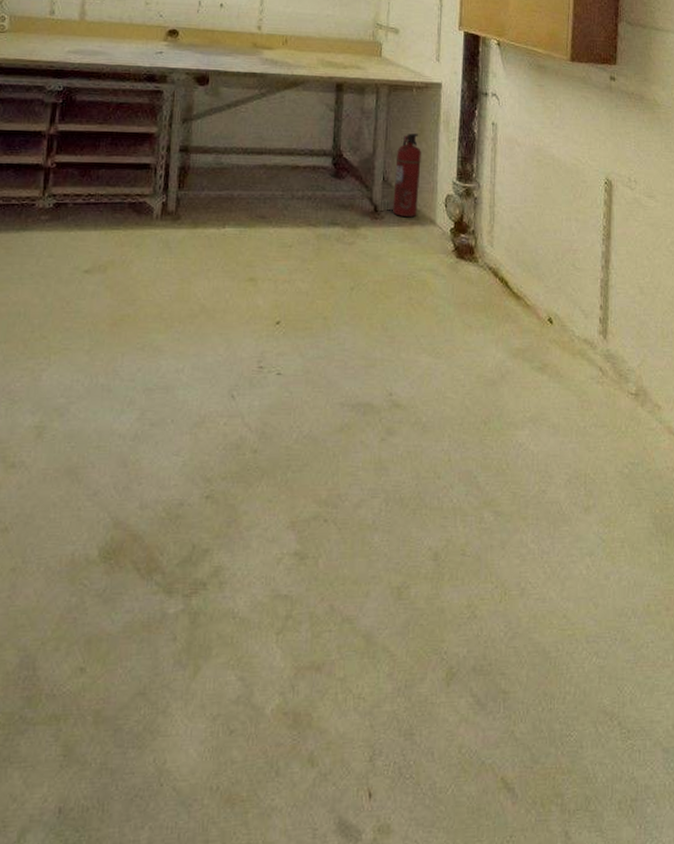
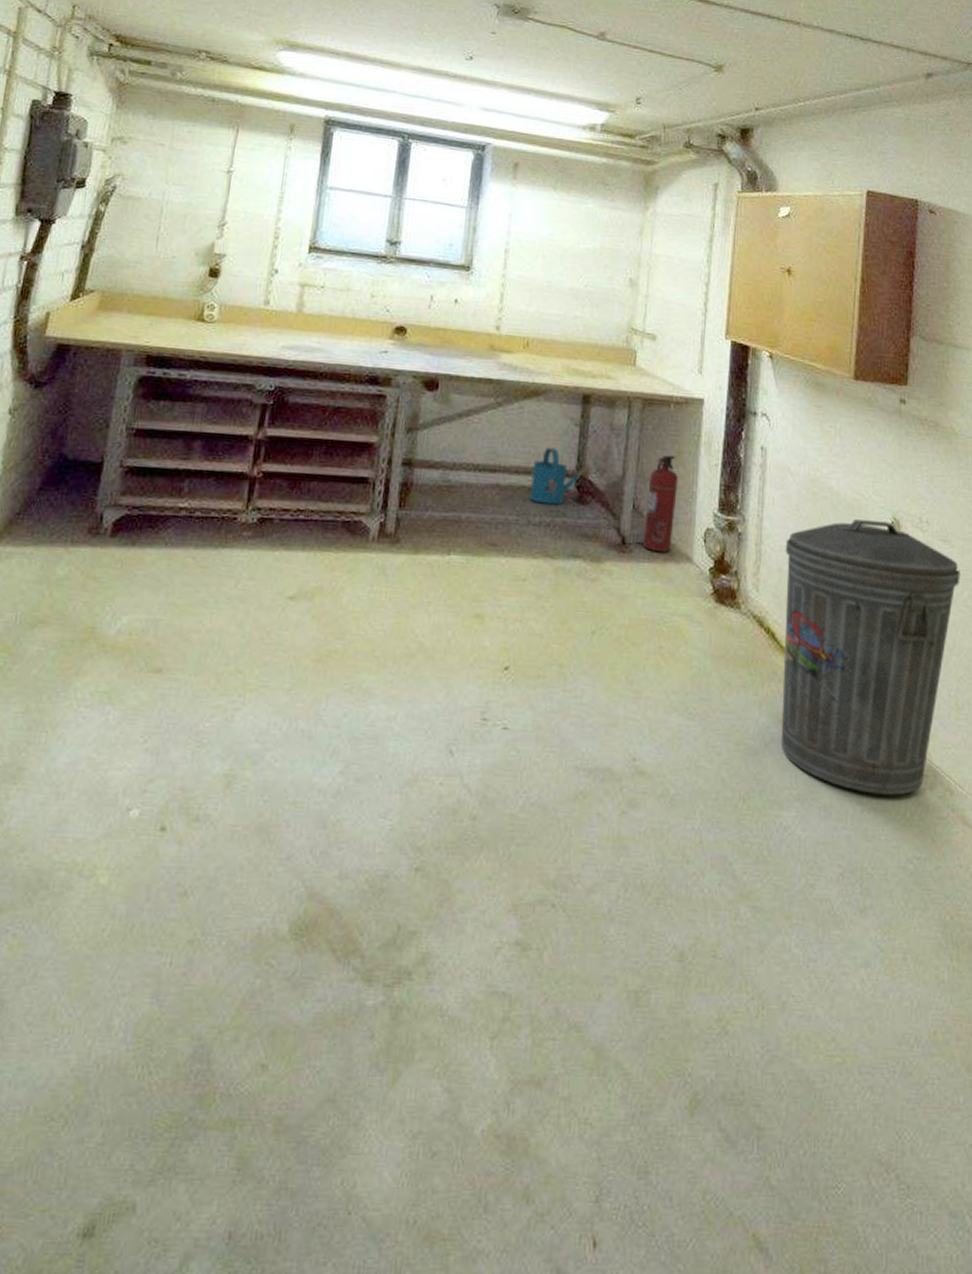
watering can: none [292,131,346,181] -> present [529,447,591,505]
trash can: none [515,182,664,413] -> present [780,519,960,796]

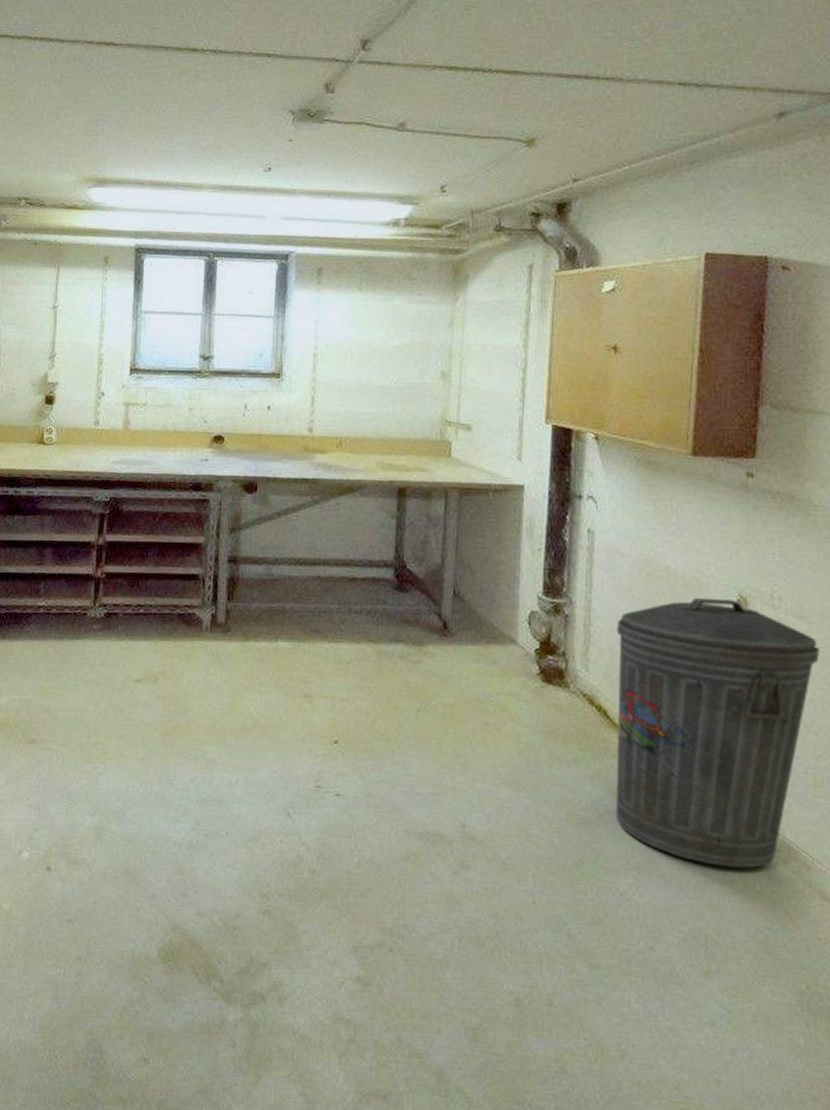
watering can: present [529,447,591,505] -> none [349,540,410,594]
fire extinguisher: present [643,455,678,552] -> none [465,542,499,635]

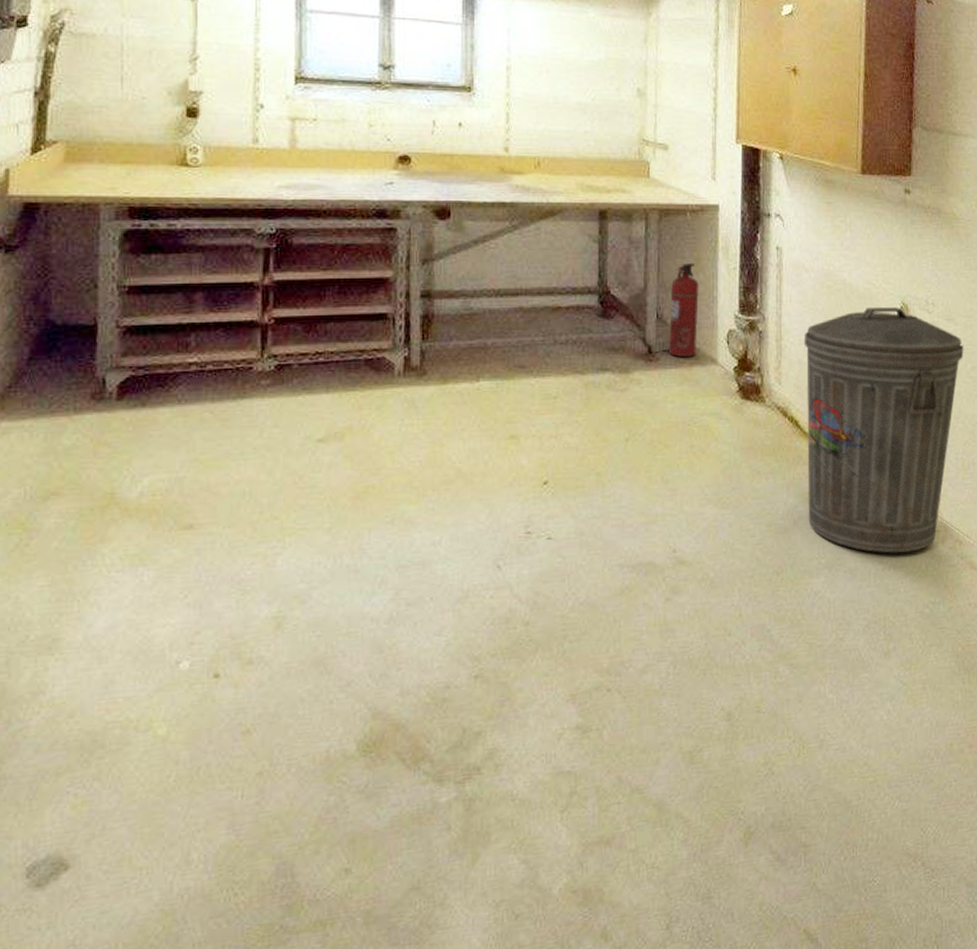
fire extinguisher: none [465,542,499,635] -> present [669,263,699,357]

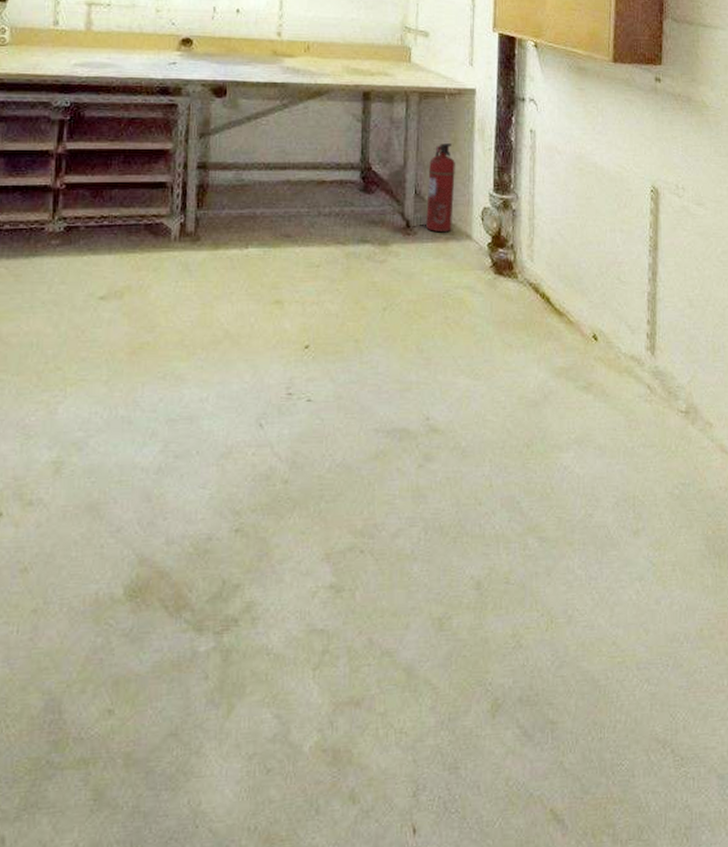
trash can: present [803,307,964,554] -> none [556,190,714,432]

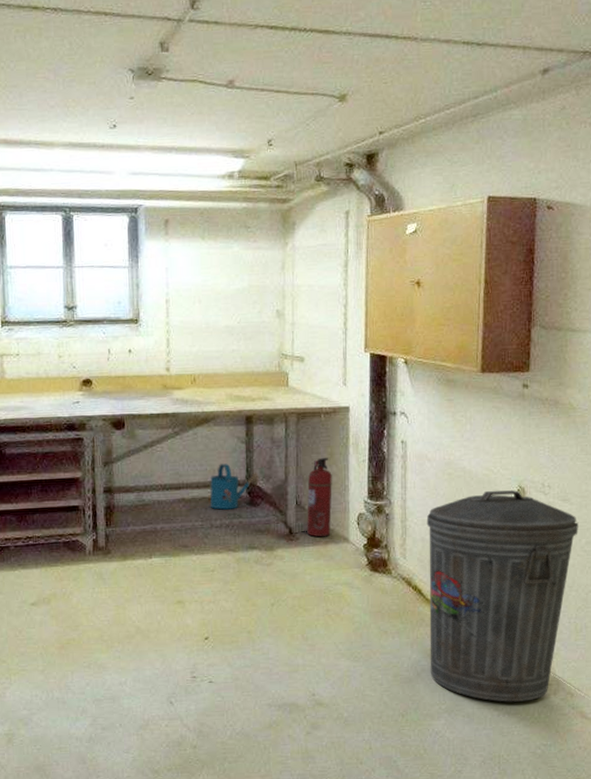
watering can: none [318,143,374,196] -> present [209,463,259,510]
trash can: none [556,190,714,432] -> present [426,490,579,702]

